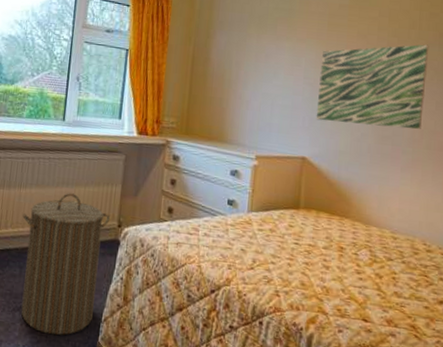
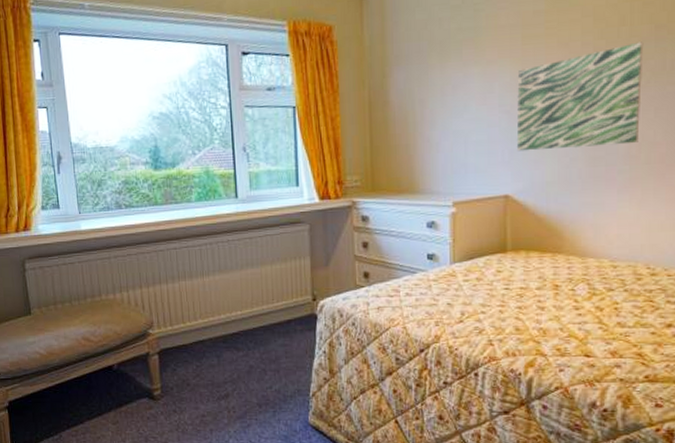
laundry hamper: present [21,193,110,336] -> none [210,274,302,417]

